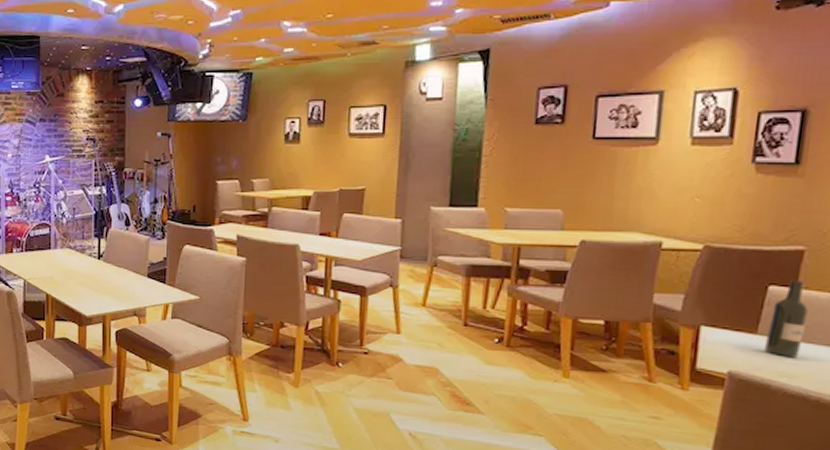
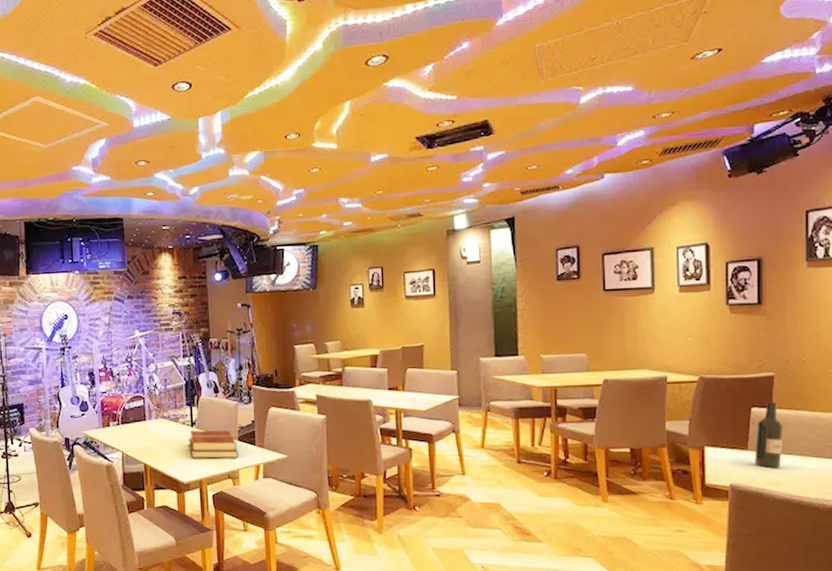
books: none [94,263,147,296] -> present [188,430,239,459]

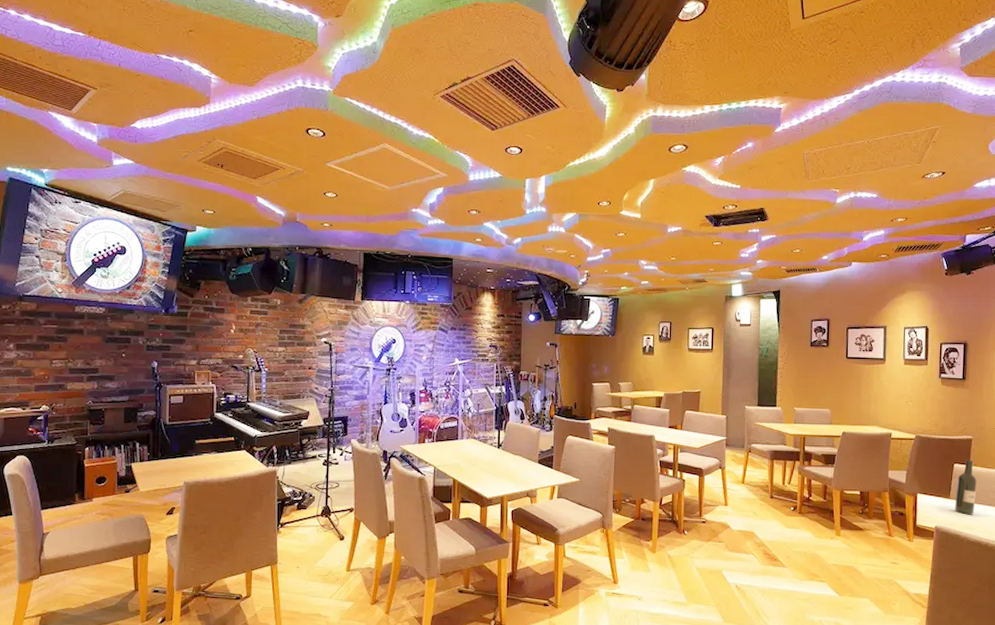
books: present [188,430,239,459] -> none [494,452,538,479]

